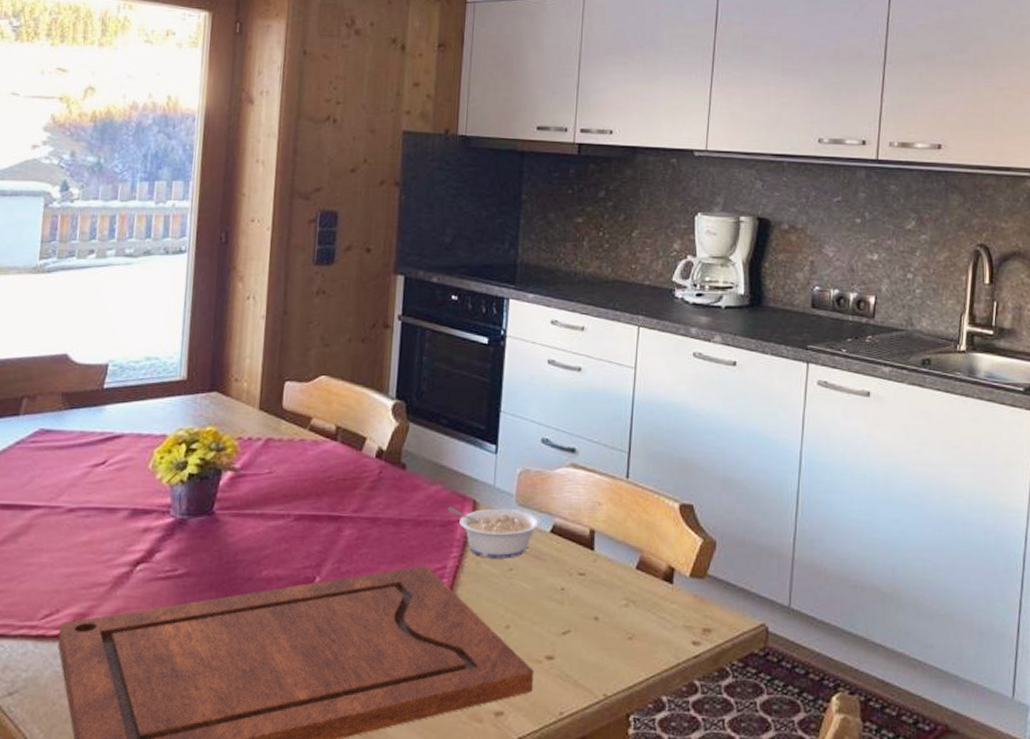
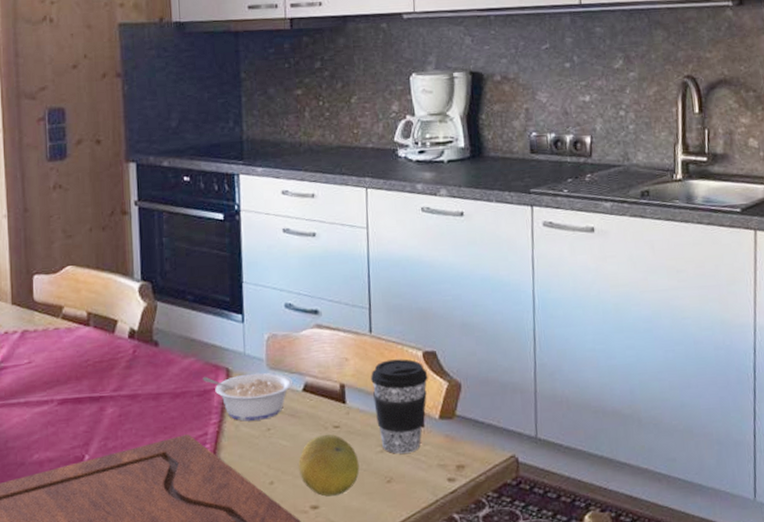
fruit: none [537,582,601,648] -> present [298,434,360,497]
coffee cup: none [623,509,683,610] -> present [371,359,428,454]

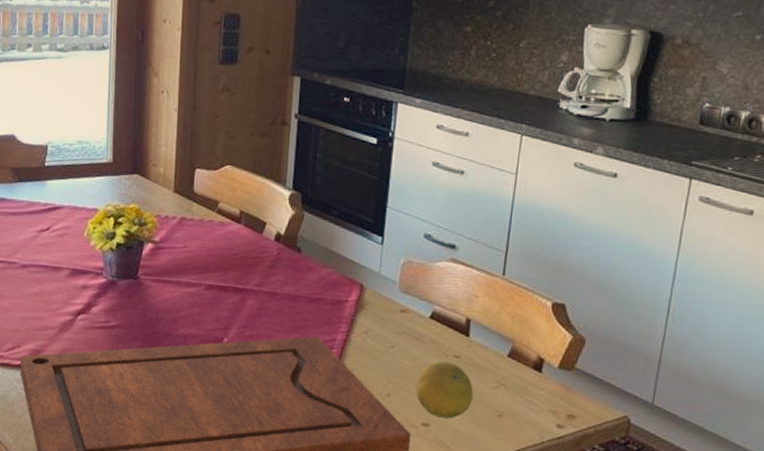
legume: present [203,372,293,421] -> none [338,287,422,337]
coffee cup: present [371,359,428,454] -> none [496,304,554,394]

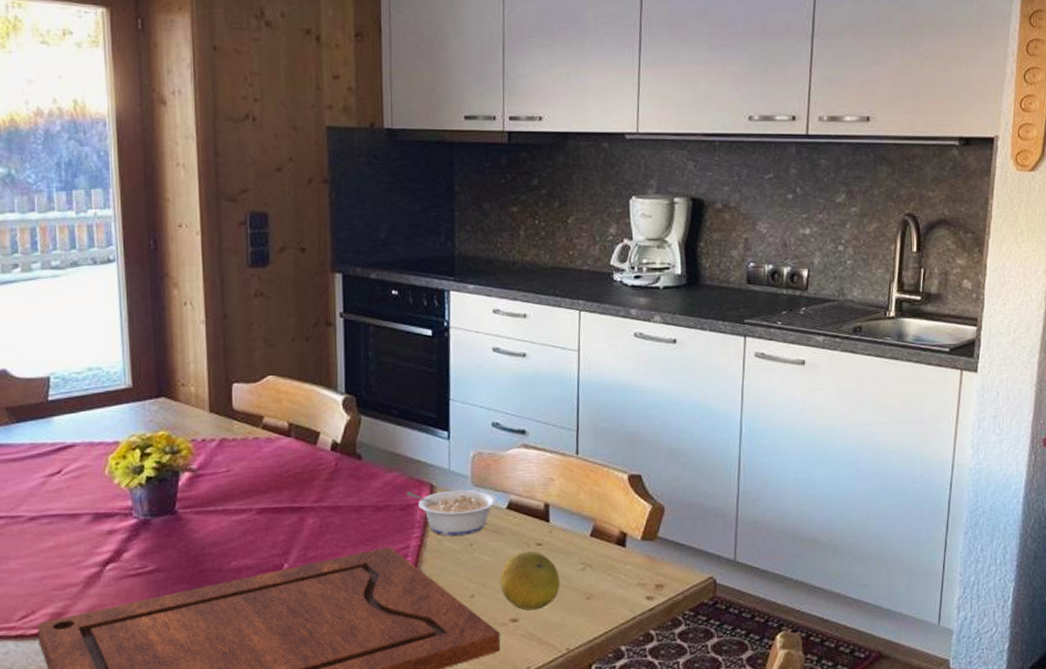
legume: none [338,287,422,337] -> present [406,489,498,536]

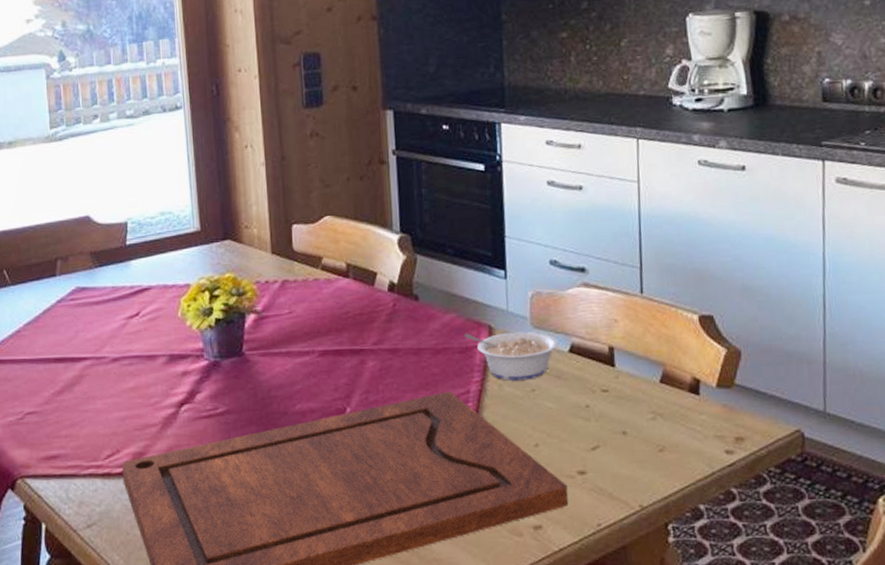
fruit: present [500,552,560,611] -> none [565,399,630,462]

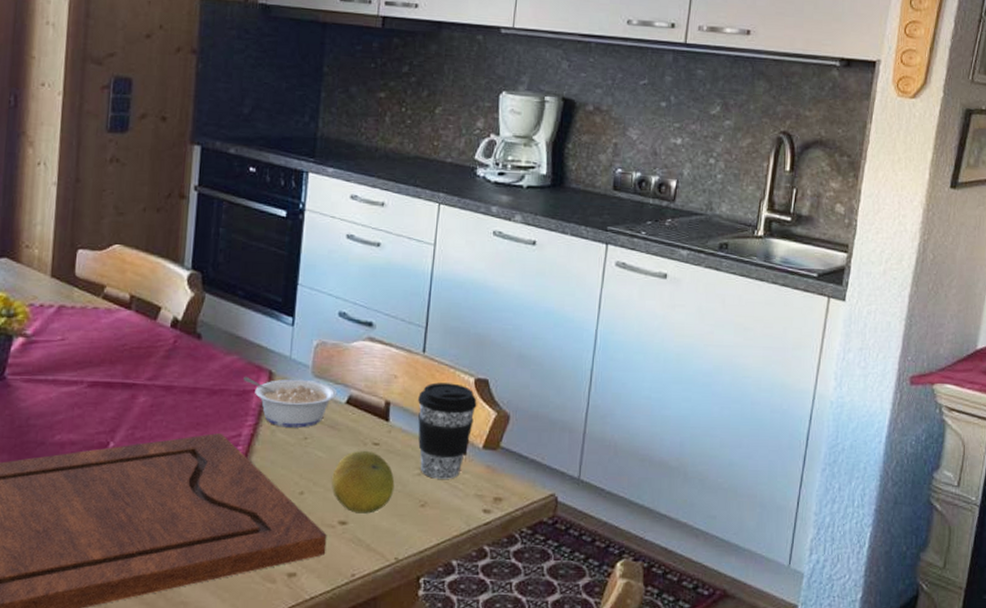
fruit: none [565,399,630,462] -> present [331,451,395,514]
coffee cup: none [642,322,705,422] -> present [418,382,477,479]

